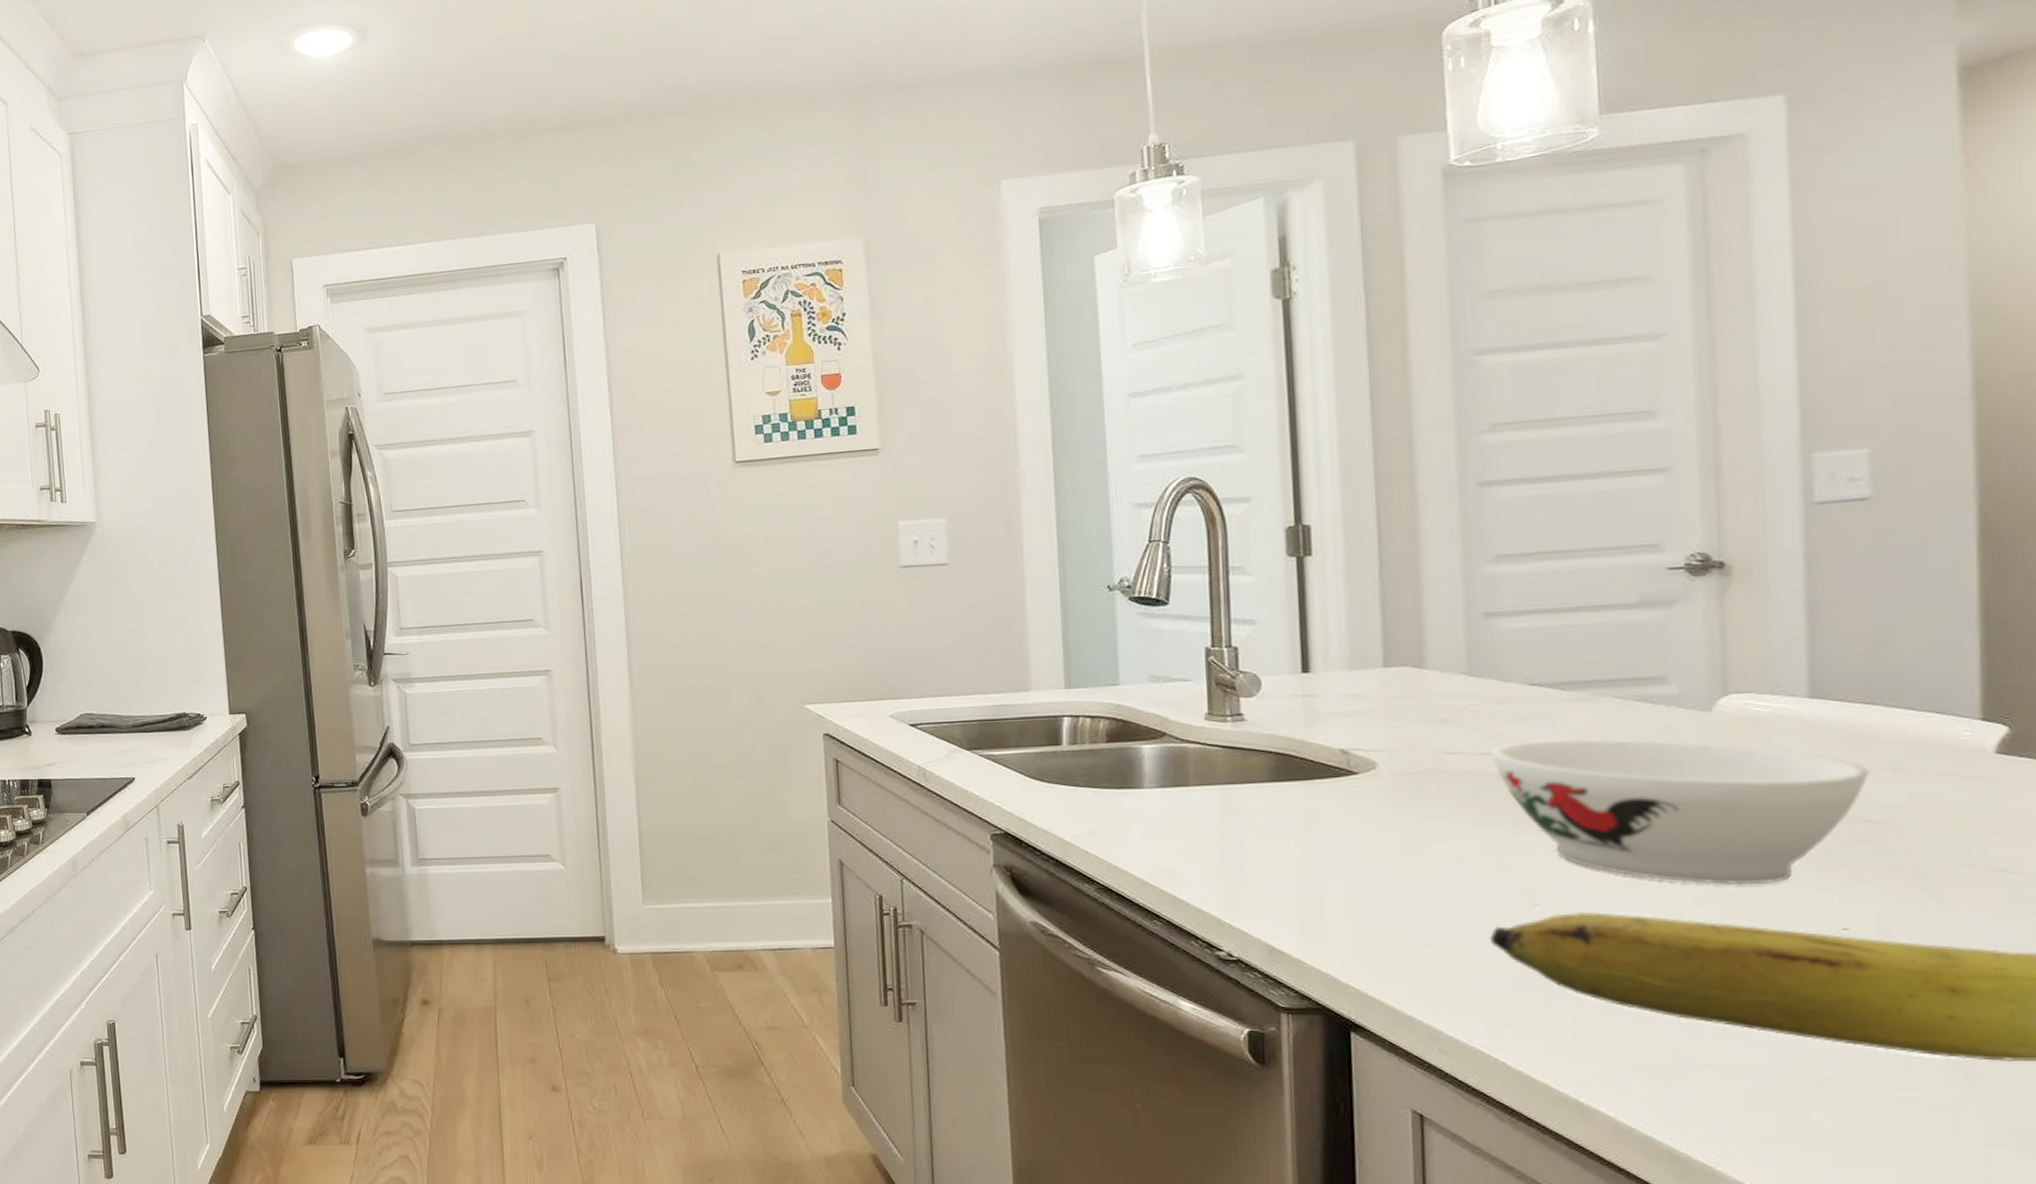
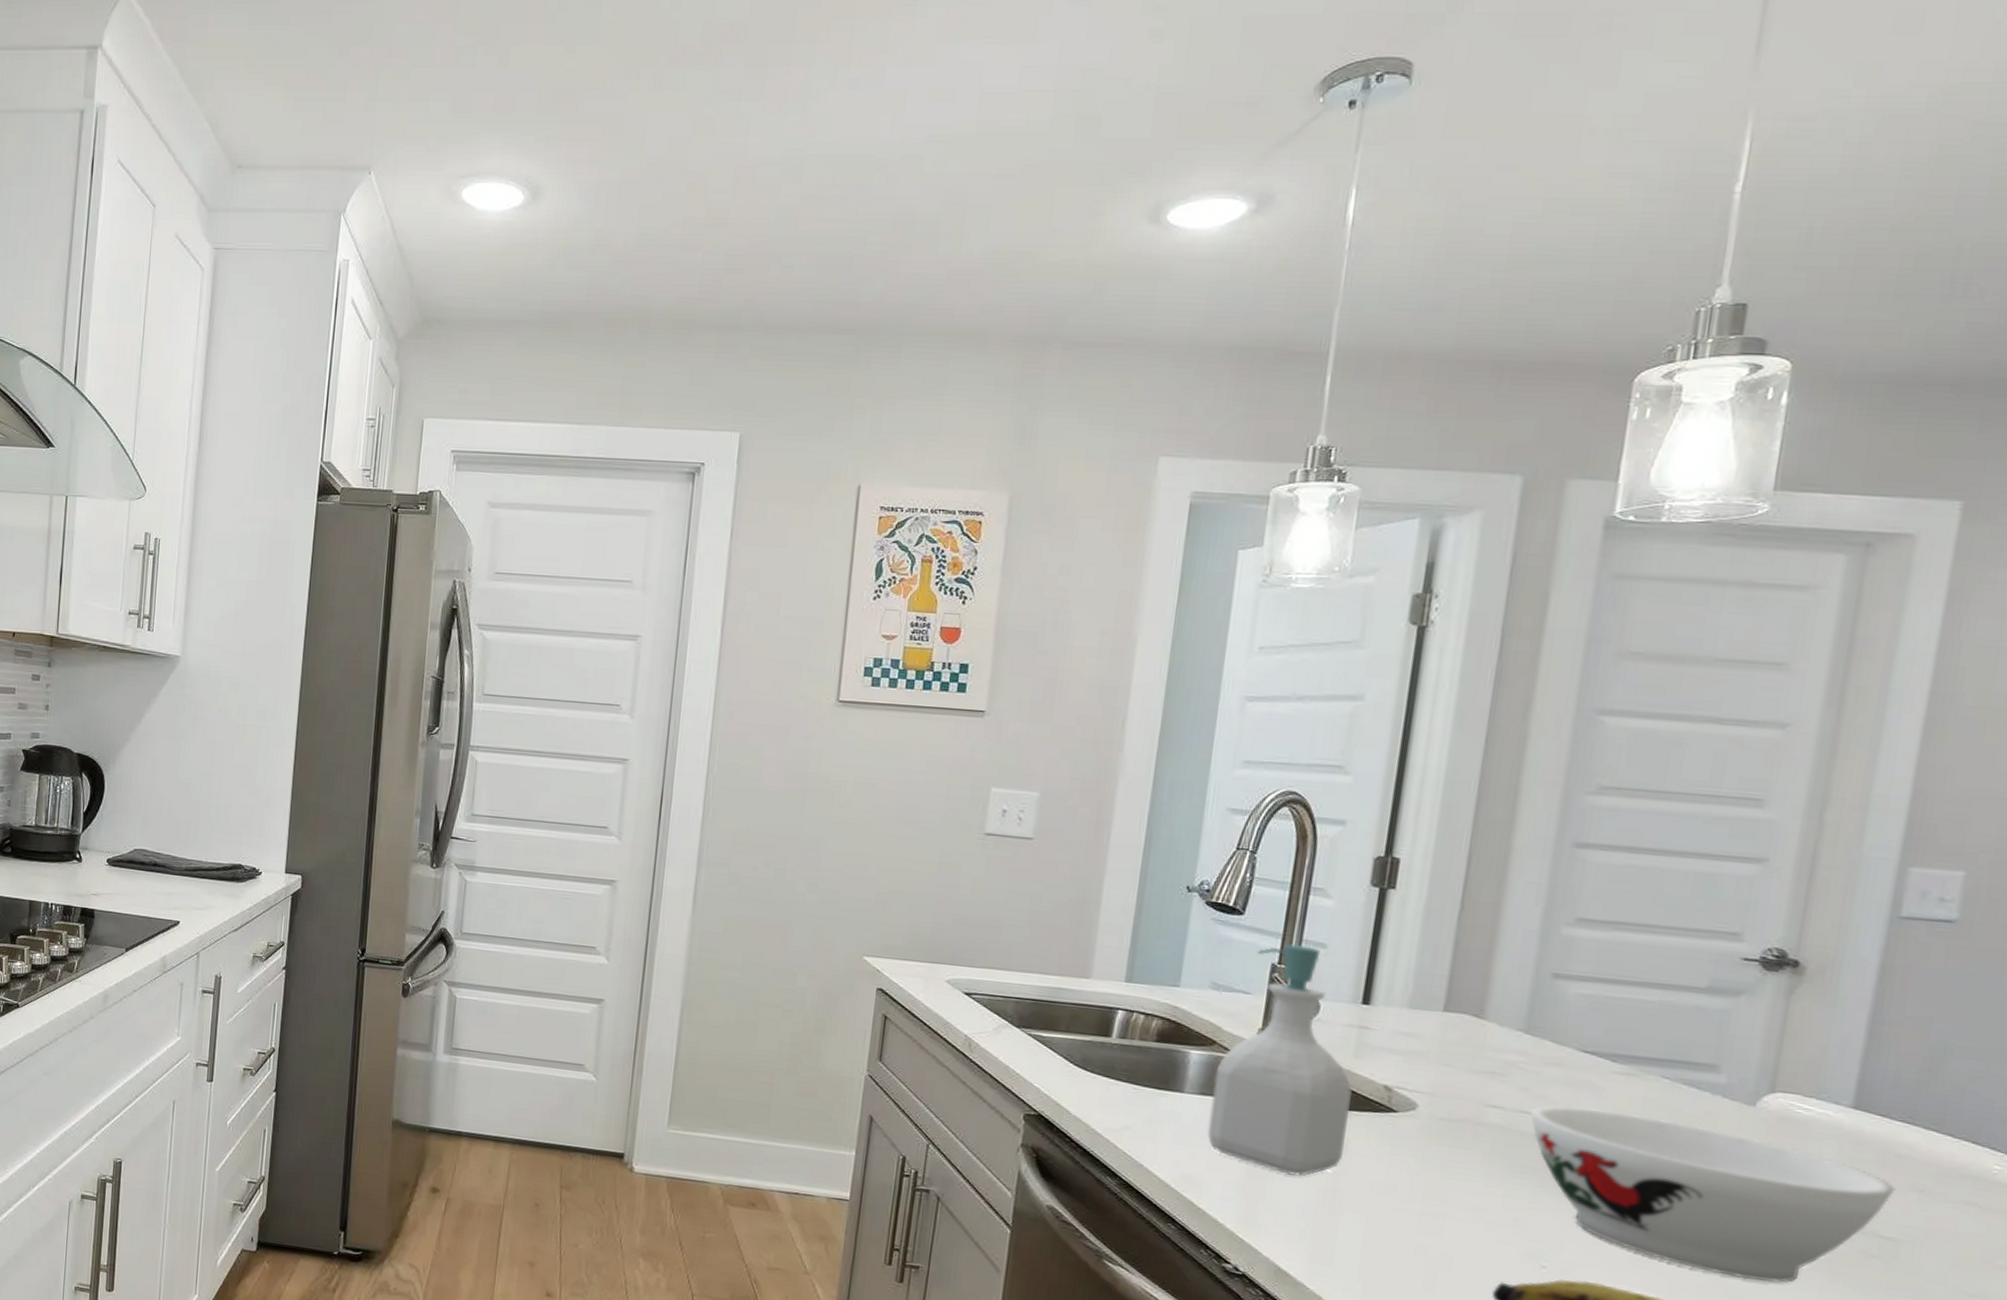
soap bottle: none [1171,624,1313,853] -> present [1207,943,1352,1176]

